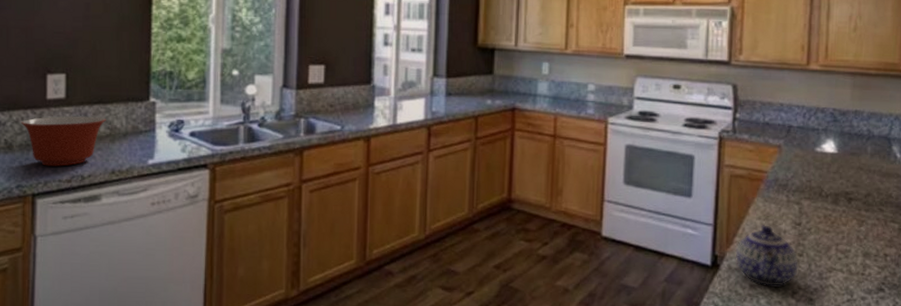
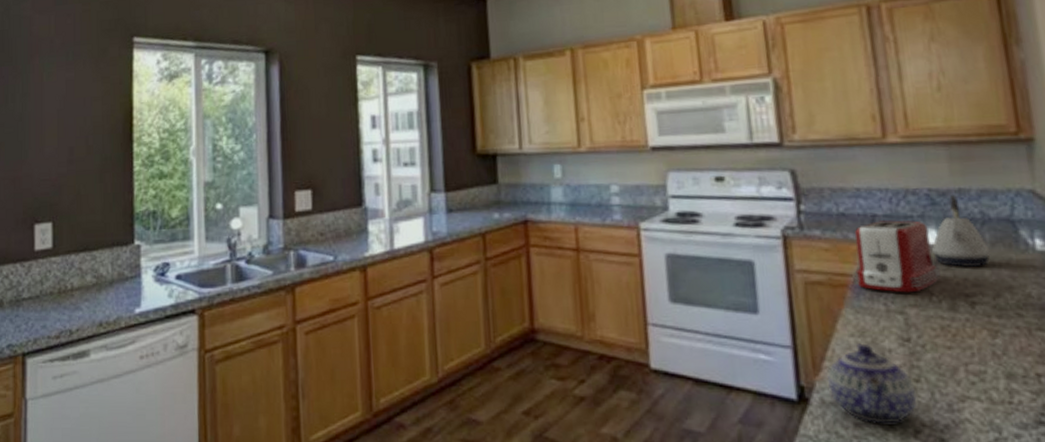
mixing bowl: present [20,116,106,166] -> none [10,265,92,322]
toaster: none [768,131,830,189] -> present [854,220,939,293]
kettle: none [828,115,869,172] -> present [932,195,991,267]

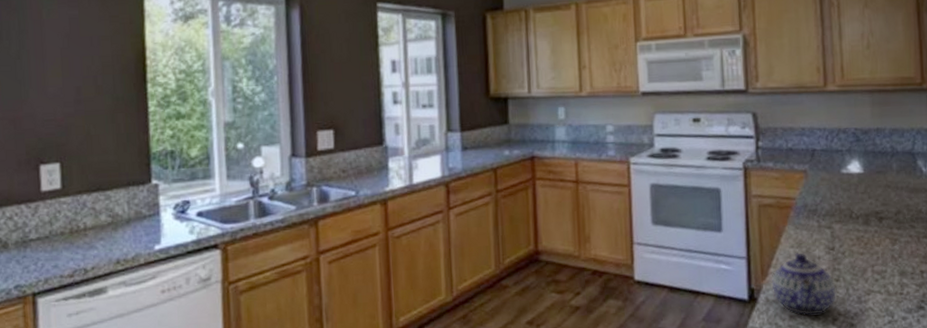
toaster: present [854,220,939,293] -> none [796,153,858,212]
kettle: present [932,195,991,267] -> none [855,133,896,190]

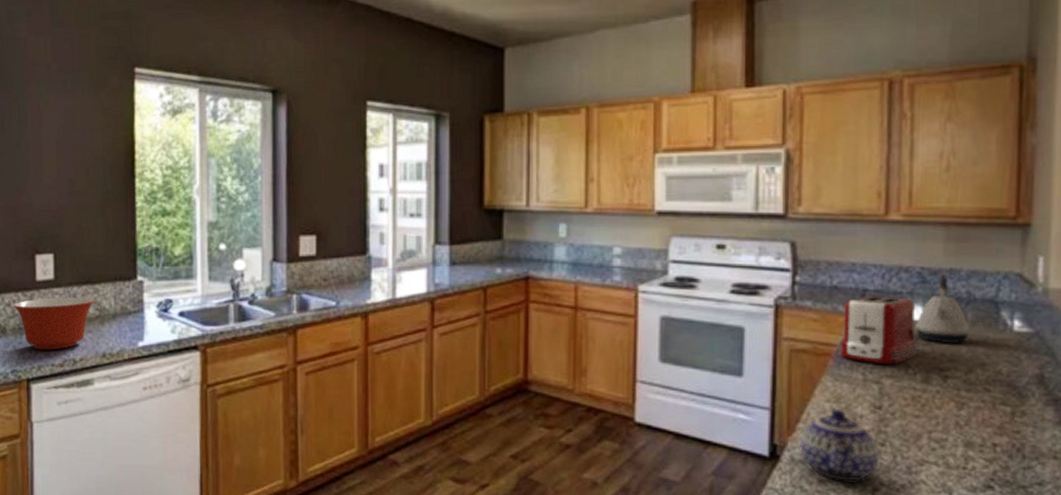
mixing bowl: none [14,204,107,262] -> present [12,297,95,350]
toaster: none [796,153,858,212] -> present [838,295,918,365]
kettle: none [855,133,896,190] -> present [916,275,970,343]

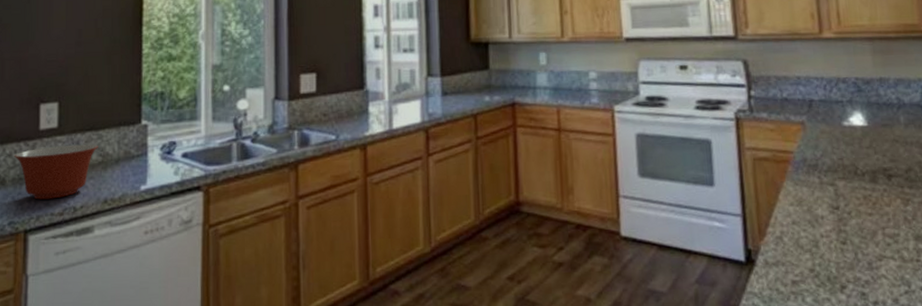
teapot: present [799,408,880,482] -> none [770,211,843,281]
toaster: present [838,295,918,365] -> none [794,104,863,168]
kettle: present [916,275,970,343] -> none [858,83,904,145]

